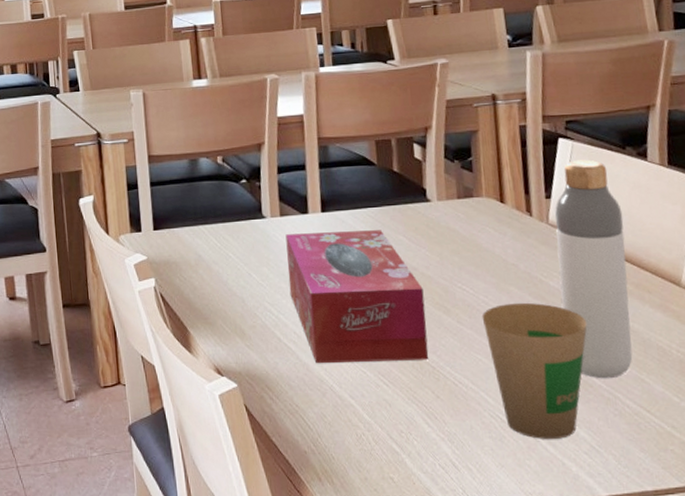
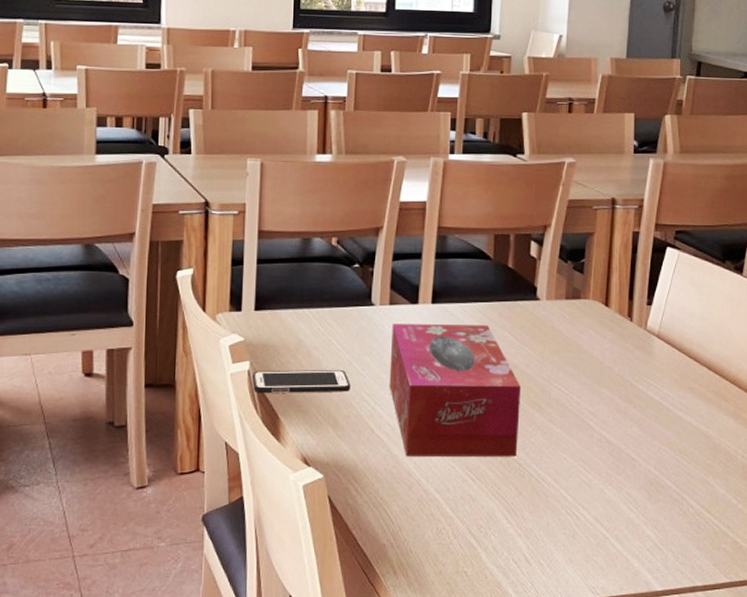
cell phone: none [159,282,253,309] -> present [252,370,351,394]
paper cup: present [481,302,587,439] -> none [572,404,667,536]
bottle: present [555,159,633,379] -> none [647,270,714,481]

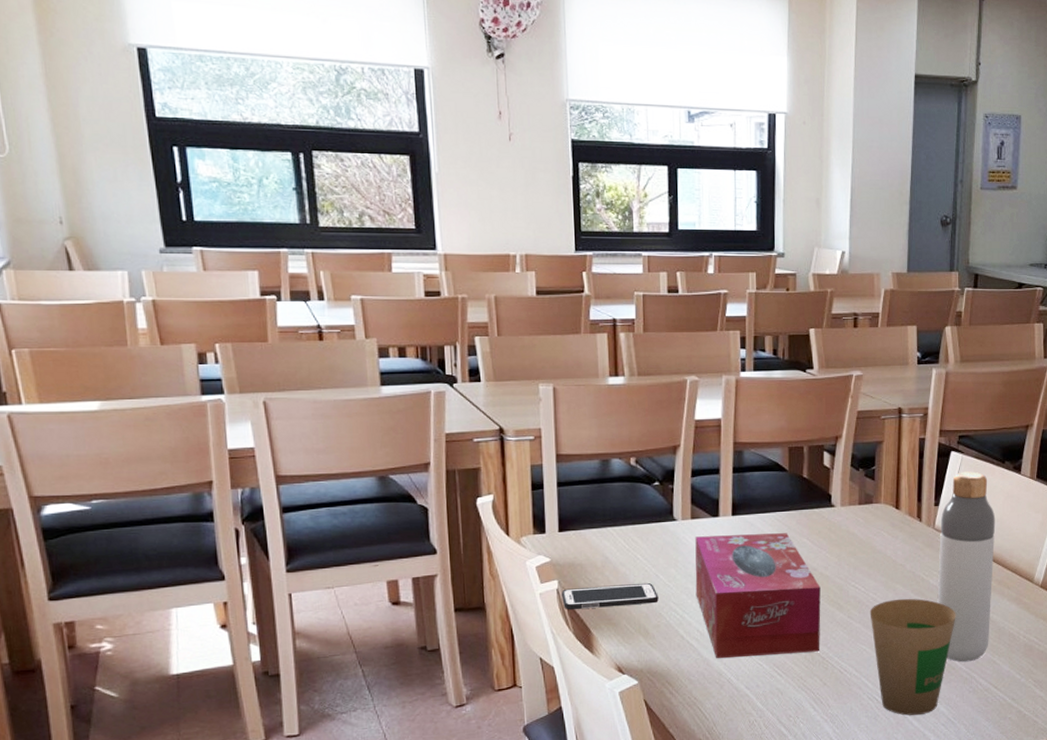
paper cup: none [572,404,667,536] -> present [869,598,956,716]
bottle: none [647,270,714,481] -> present [937,471,996,662]

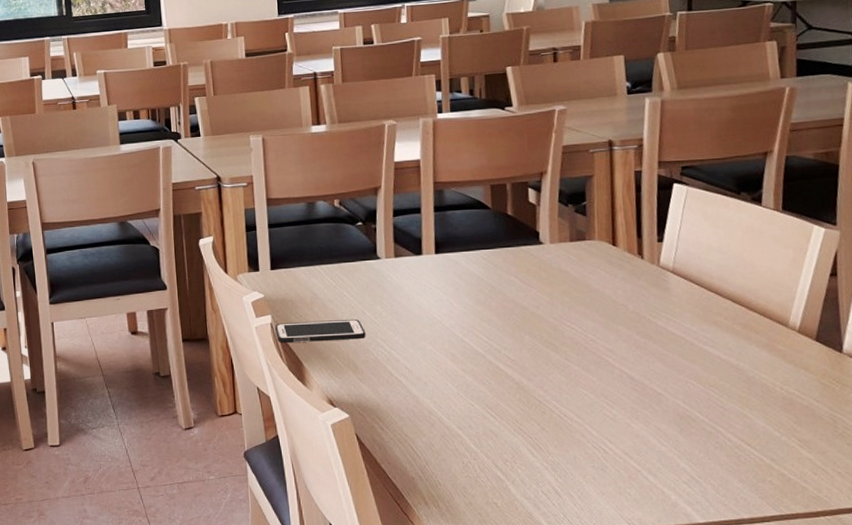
tissue box: present [695,533,821,658] -> none [399,271,536,396]
paper cup: present [869,598,956,716] -> none [589,341,693,469]
bottle: present [937,471,996,662] -> none [666,204,737,414]

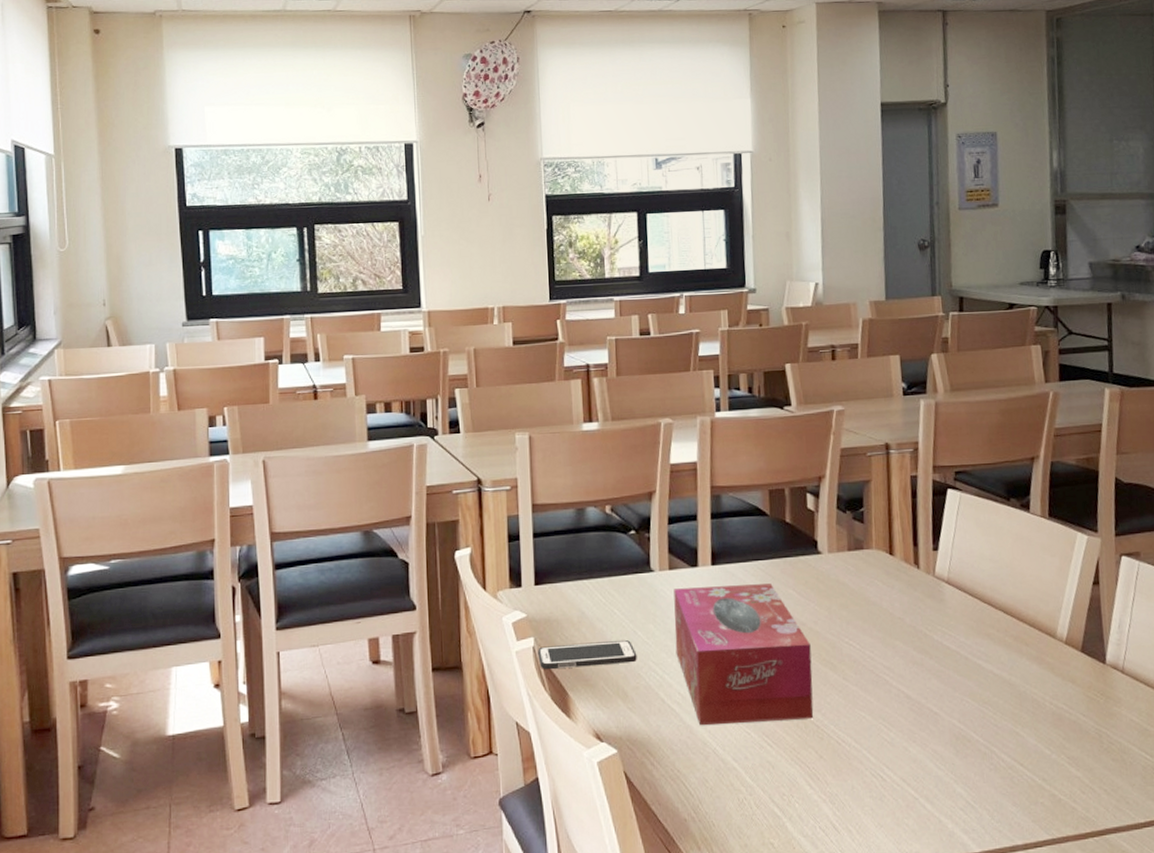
tissue box: none [399,271,536,396] -> present [673,583,814,725]

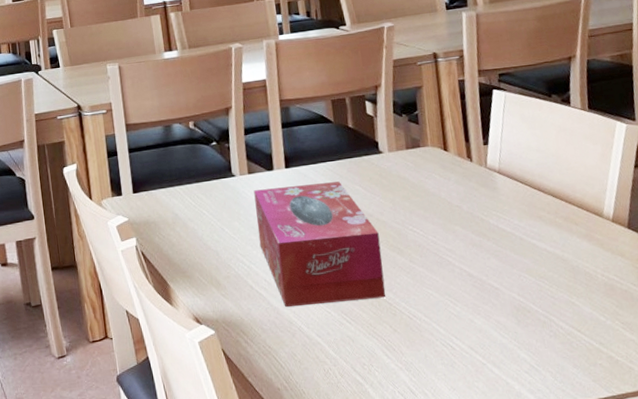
cell phone: present [538,640,637,670] -> none [140,236,226,265]

